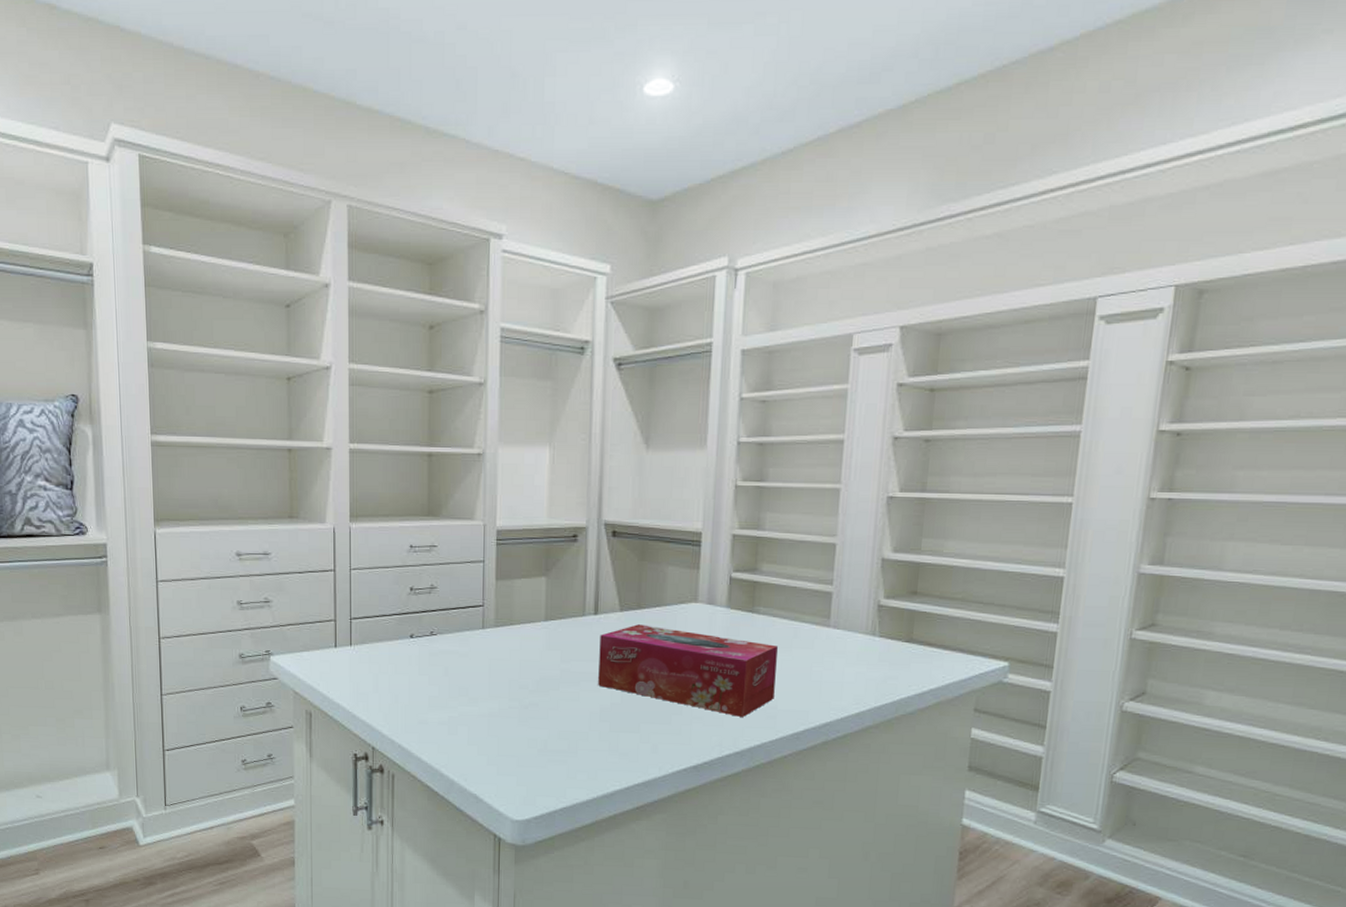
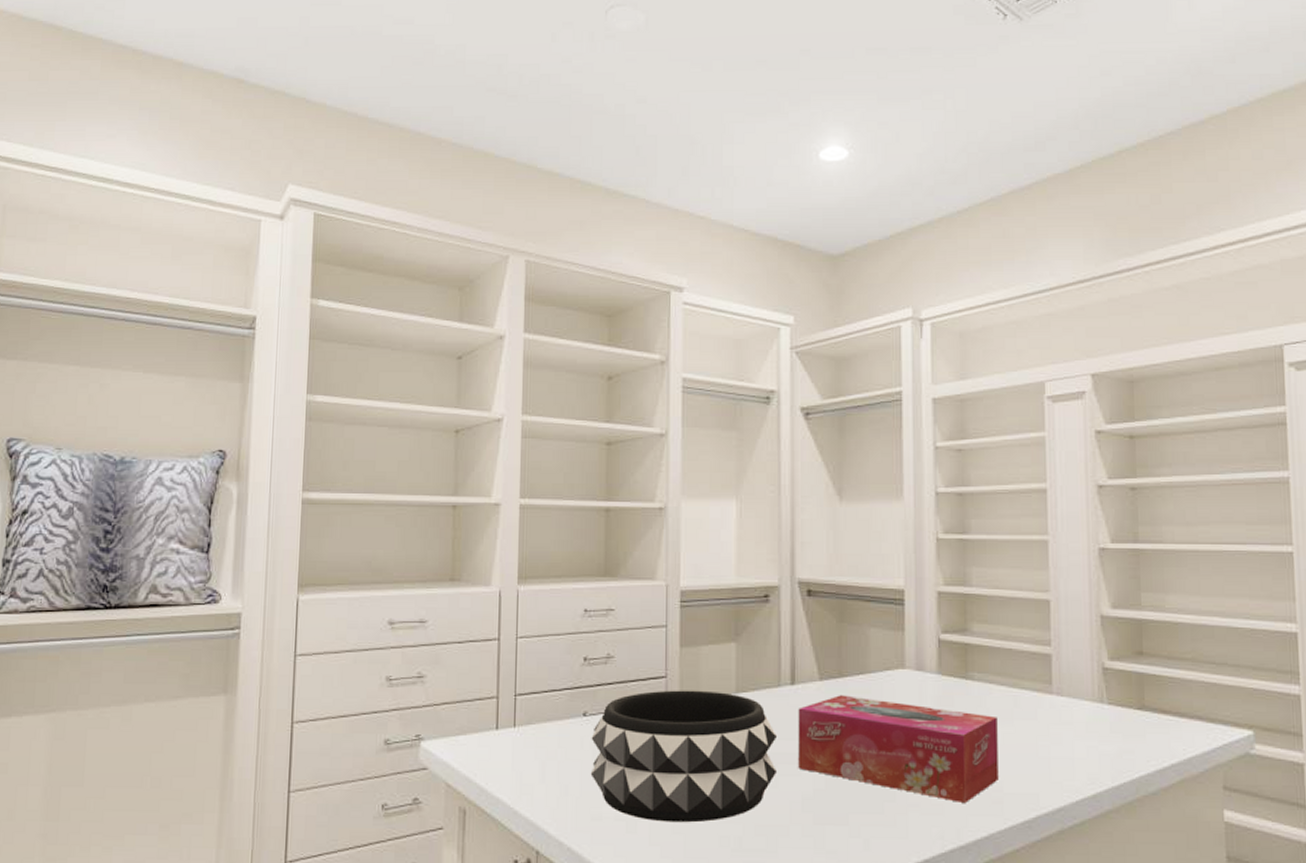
decorative bowl: none [417,617,581,728] -> present [590,690,778,823]

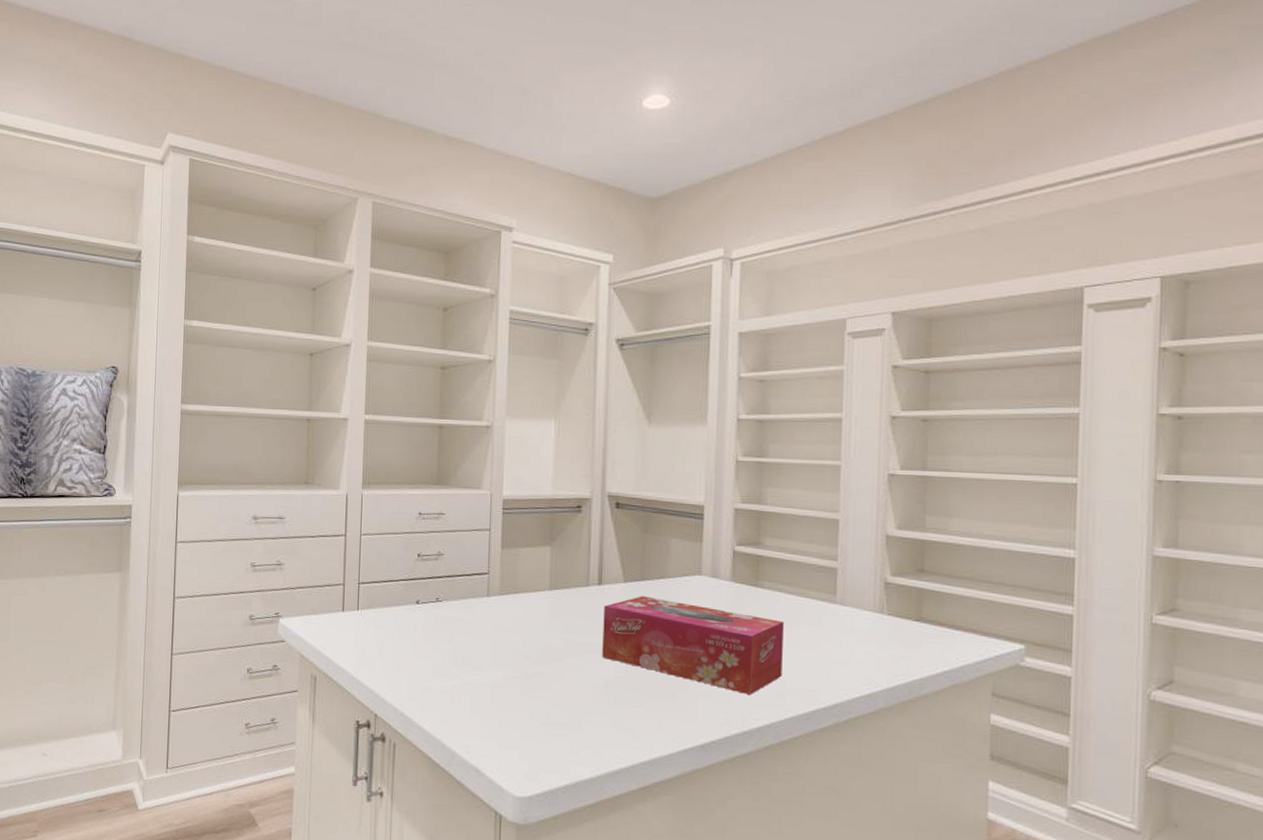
decorative bowl: present [590,690,778,823] -> none [421,585,585,699]

